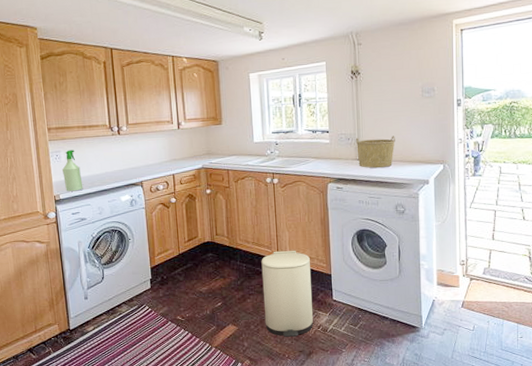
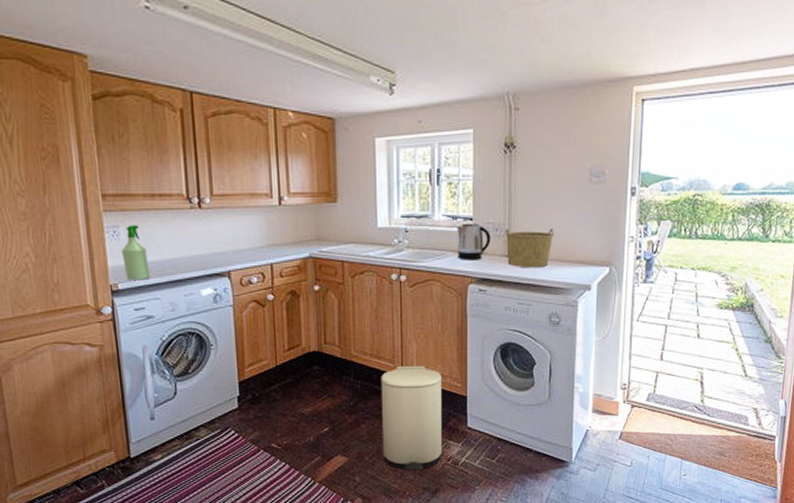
kettle: none [316,134,344,165] -> present [457,222,491,261]

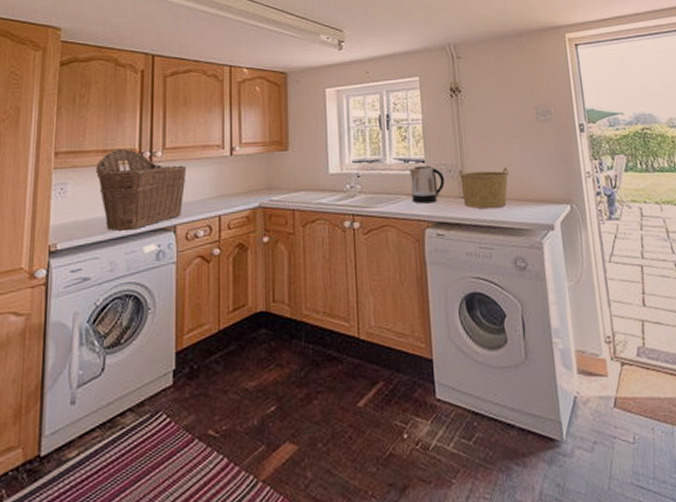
spray bottle: present [120,225,150,280] -> none [65,181,93,239]
wicker basket: none [144,193,237,275] -> present [95,148,187,232]
pedal bin: present [381,365,443,471] -> none [335,323,409,461]

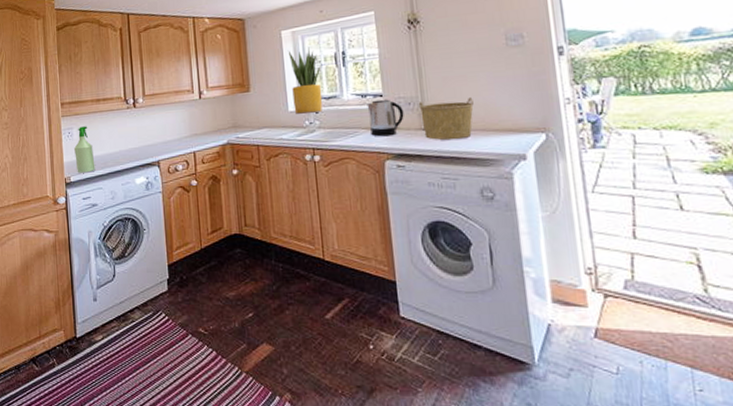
spray bottle: none [65,181,93,239] -> present [73,126,95,173]
wicker basket: present [95,148,187,232] -> none [92,97,164,167]
planter: none [331,107,366,178] -> present [287,47,323,114]

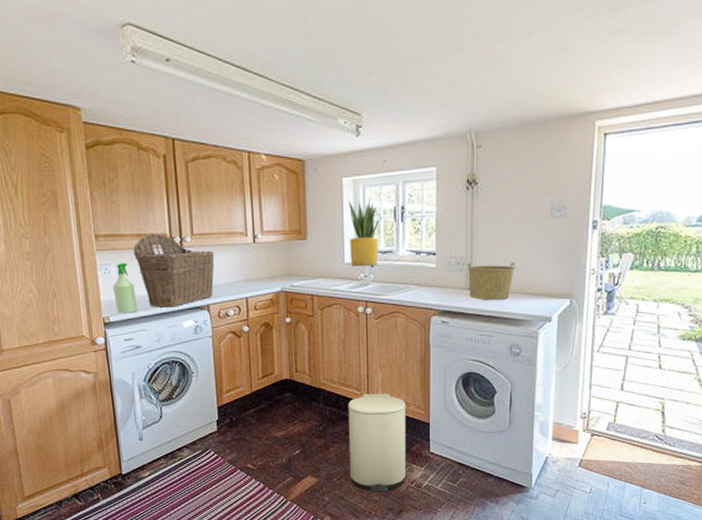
wicker basket: none [92,97,164,167] -> present [132,233,215,309]
pedal bin: none [302,247,375,365] -> present [348,393,407,492]
kettle: present [367,98,404,137] -> none [420,256,453,294]

